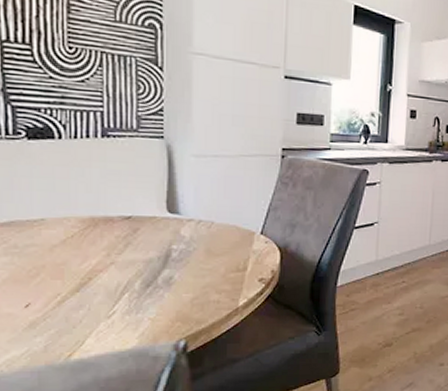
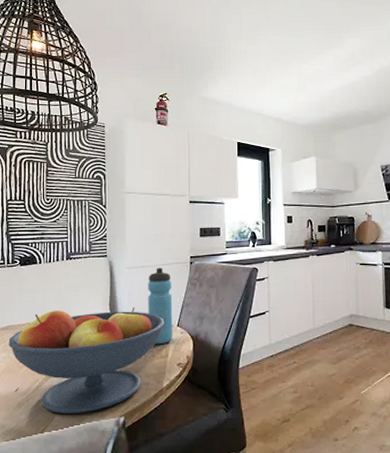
fruit bowl: none [11,204,244,337] -> present [8,307,165,415]
water bottle: none [221,159,256,256] -> present [148,268,173,345]

